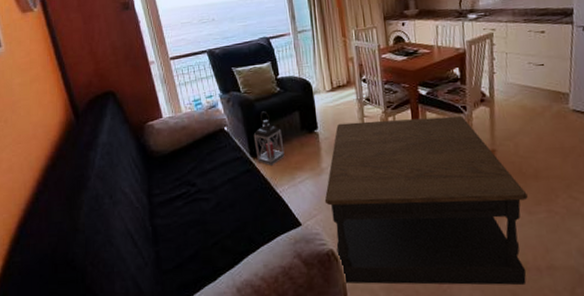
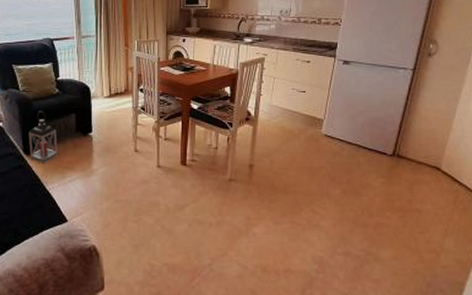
coffee table: present [324,115,528,286] -> none [92,129,276,286]

